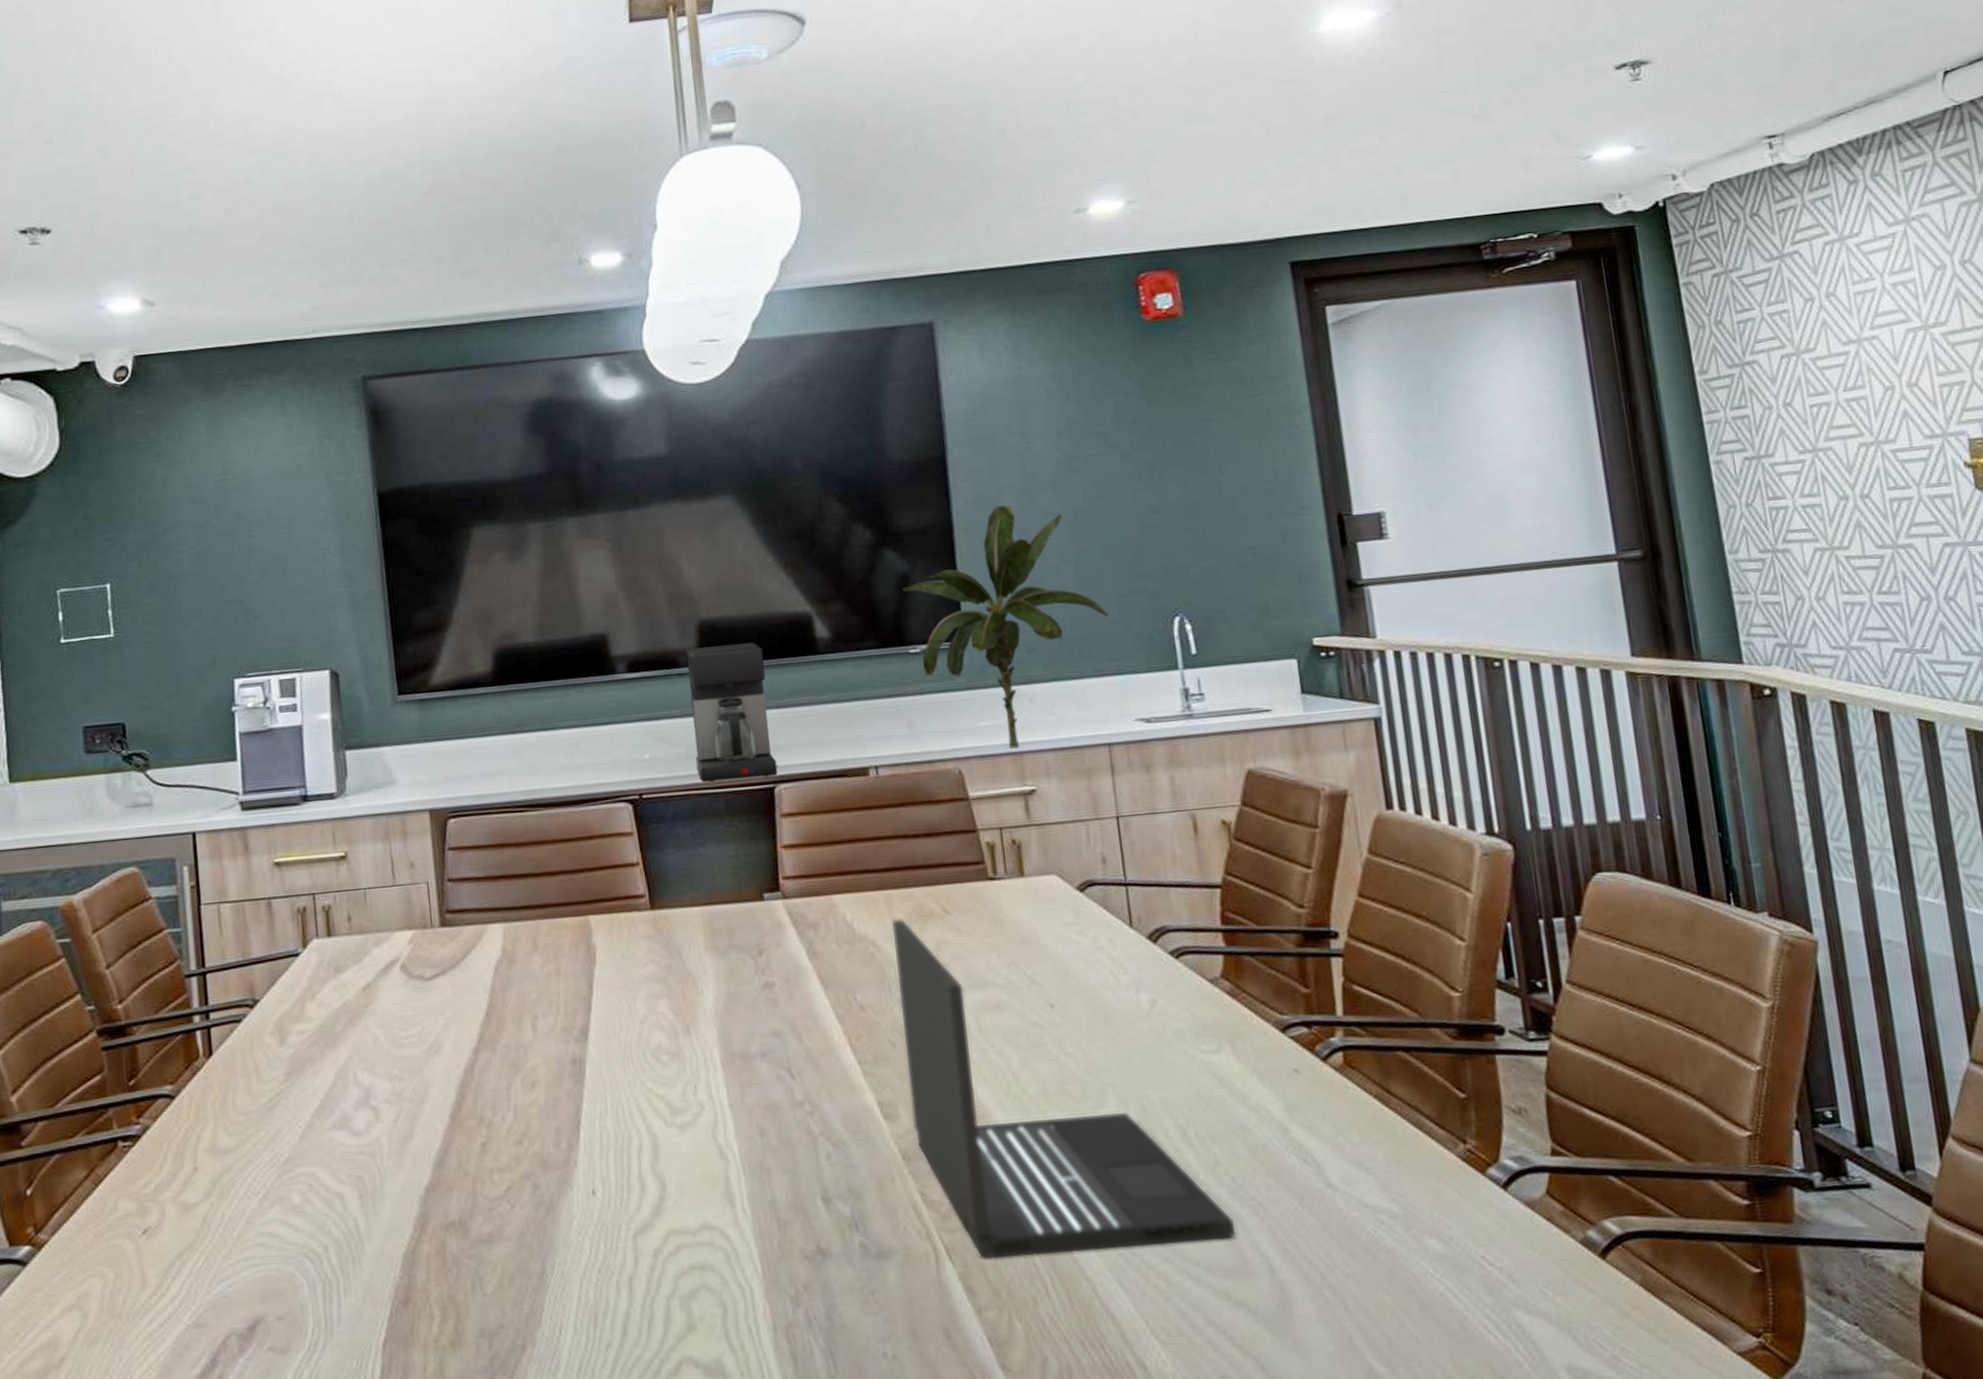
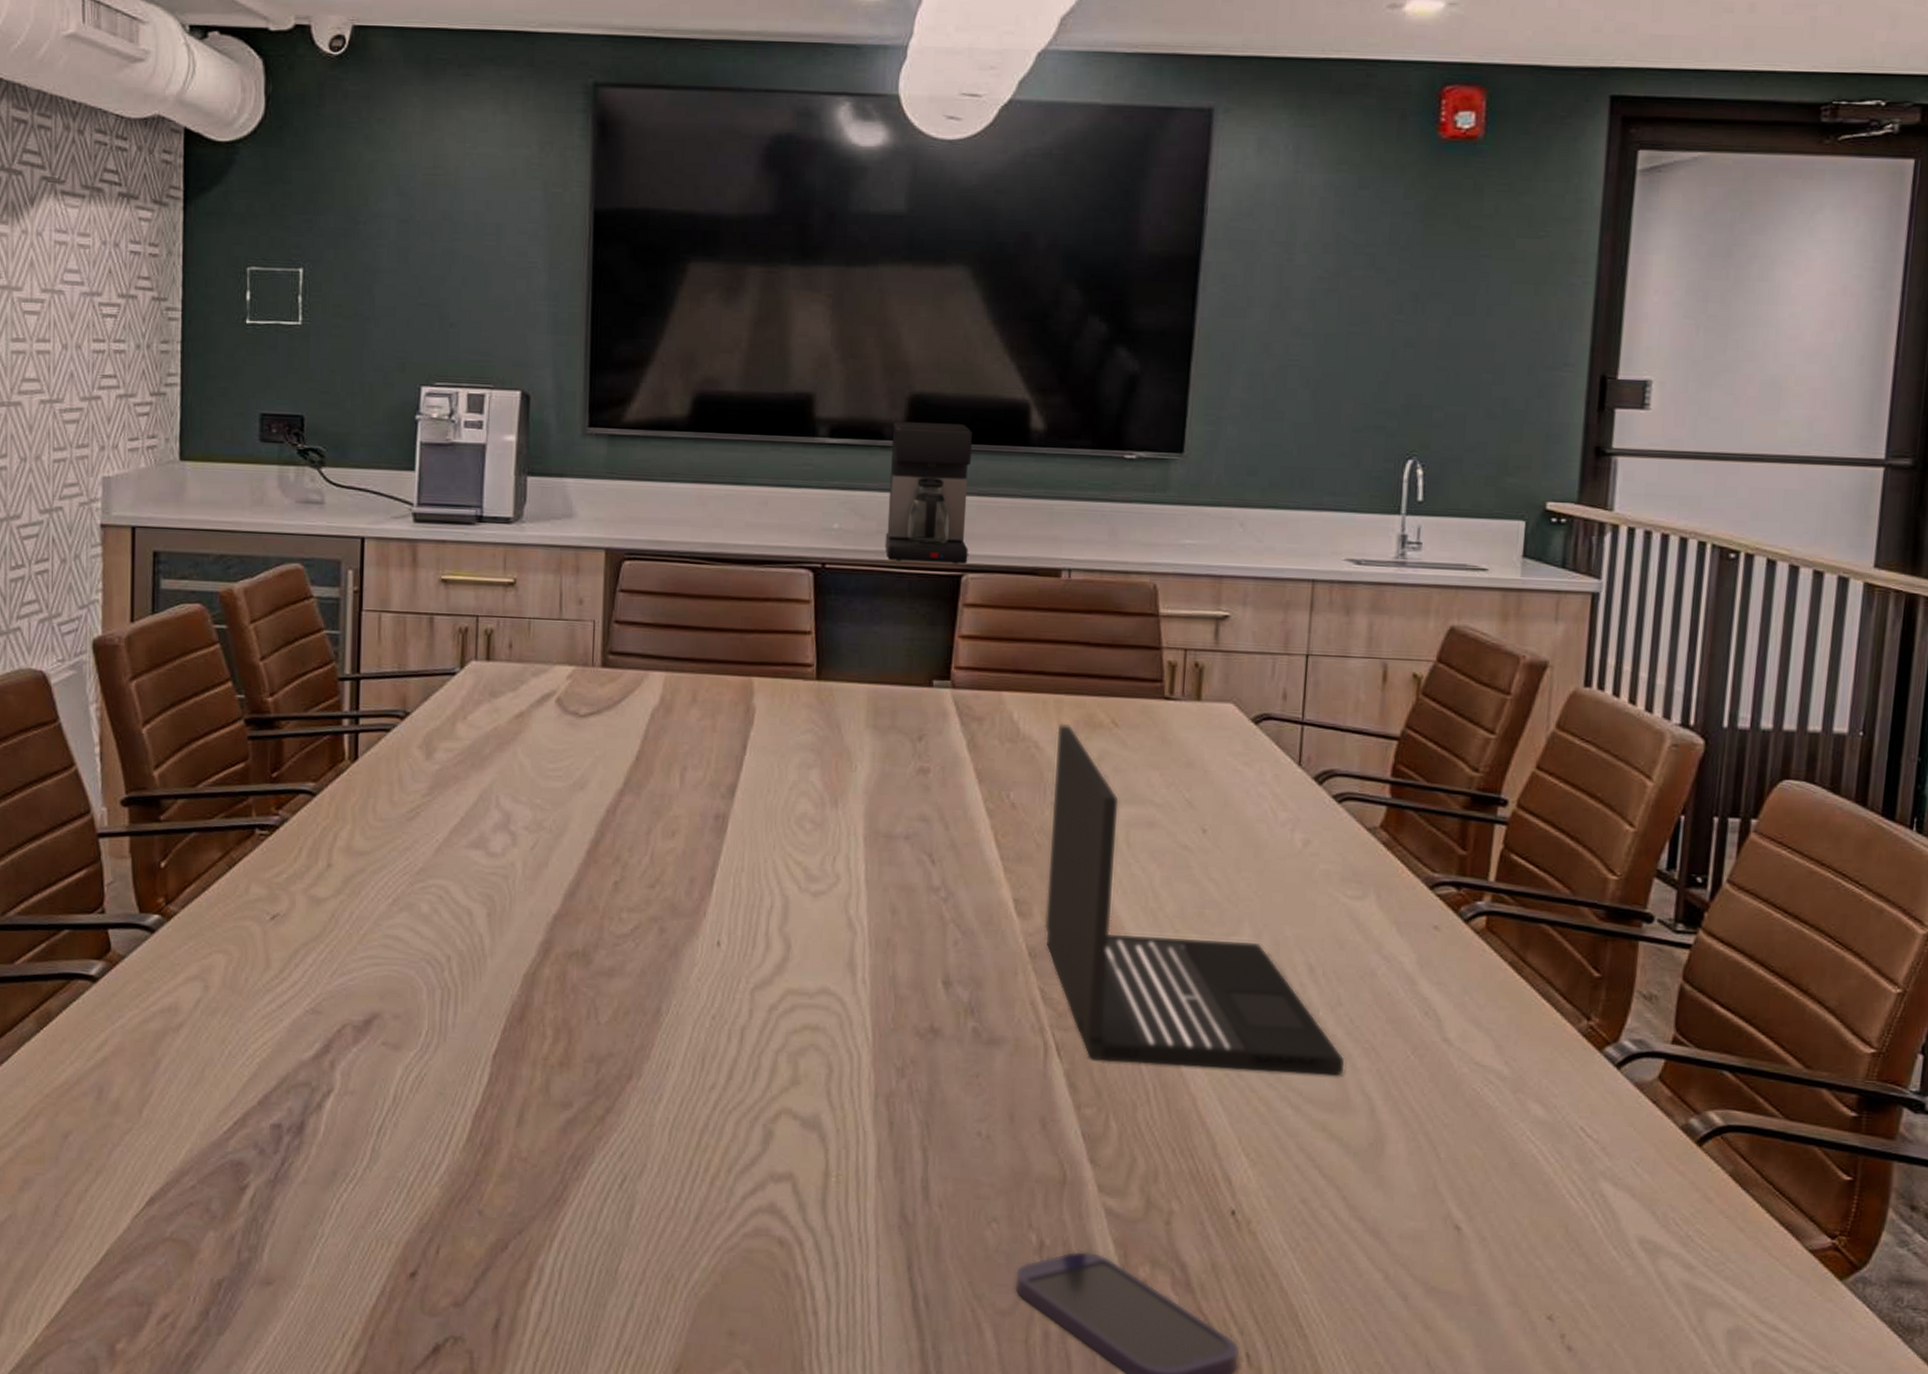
plant: present [903,505,1108,749] -> none [1129,316,1339,571]

